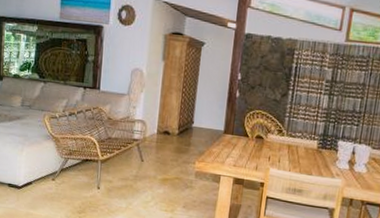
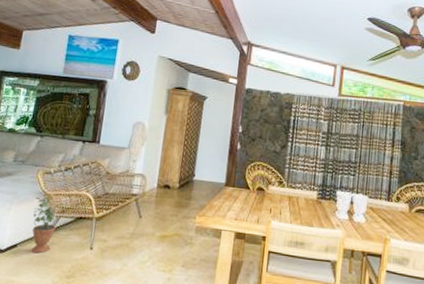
potted plant: none [43,136,65,191] -> present [31,193,57,254]

